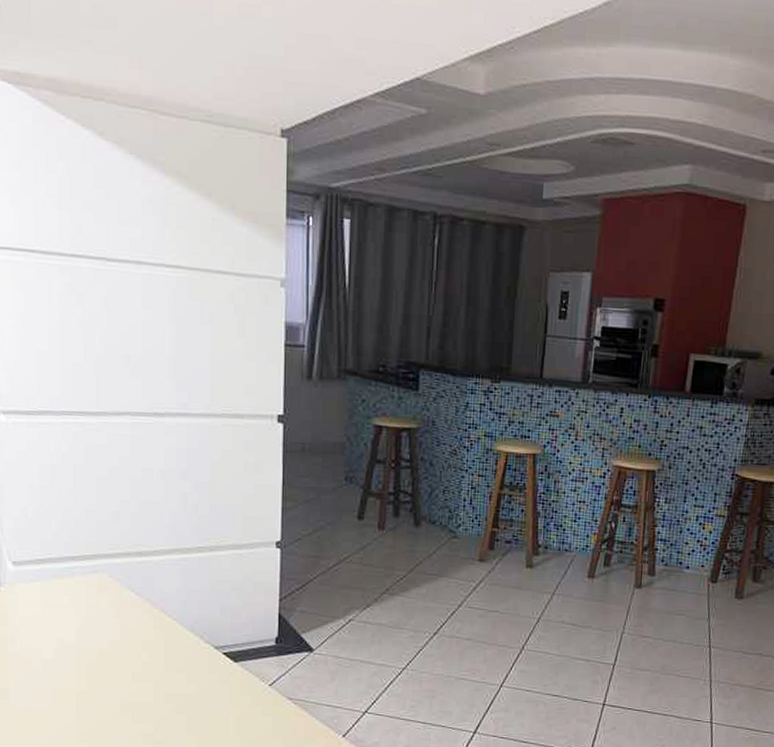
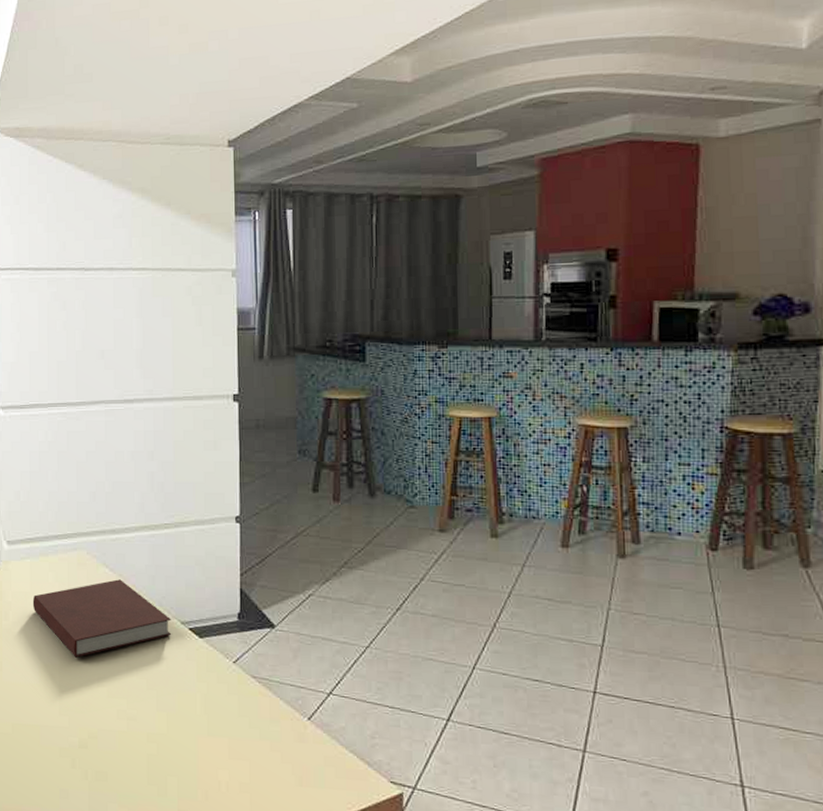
notebook: none [44,603,204,684] -> present [32,579,172,658]

